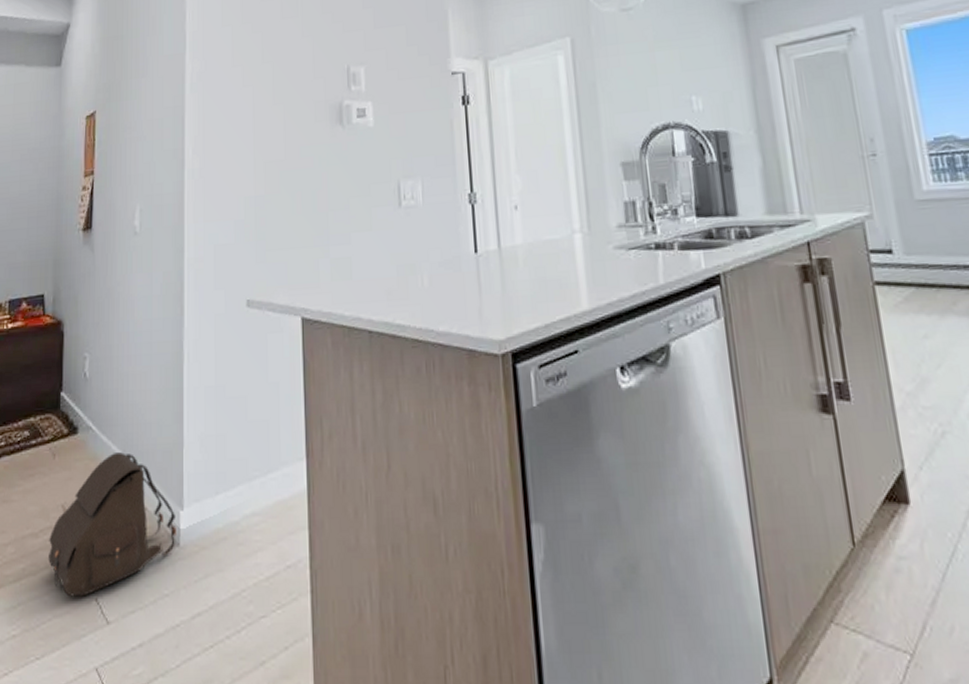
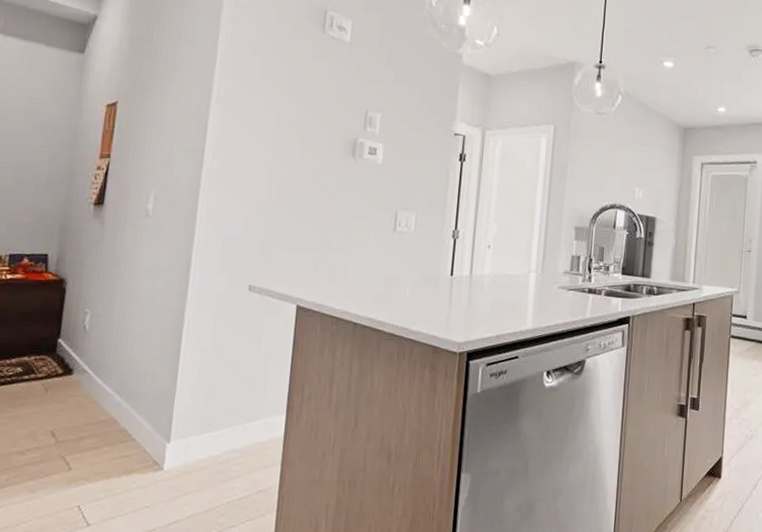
satchel: present [48,452,177,597] -> none [33,393,162,504]

